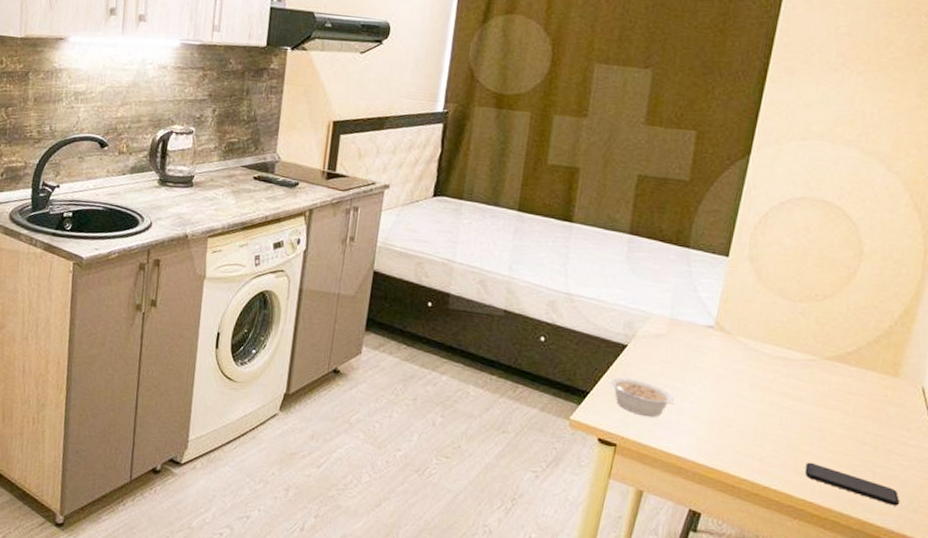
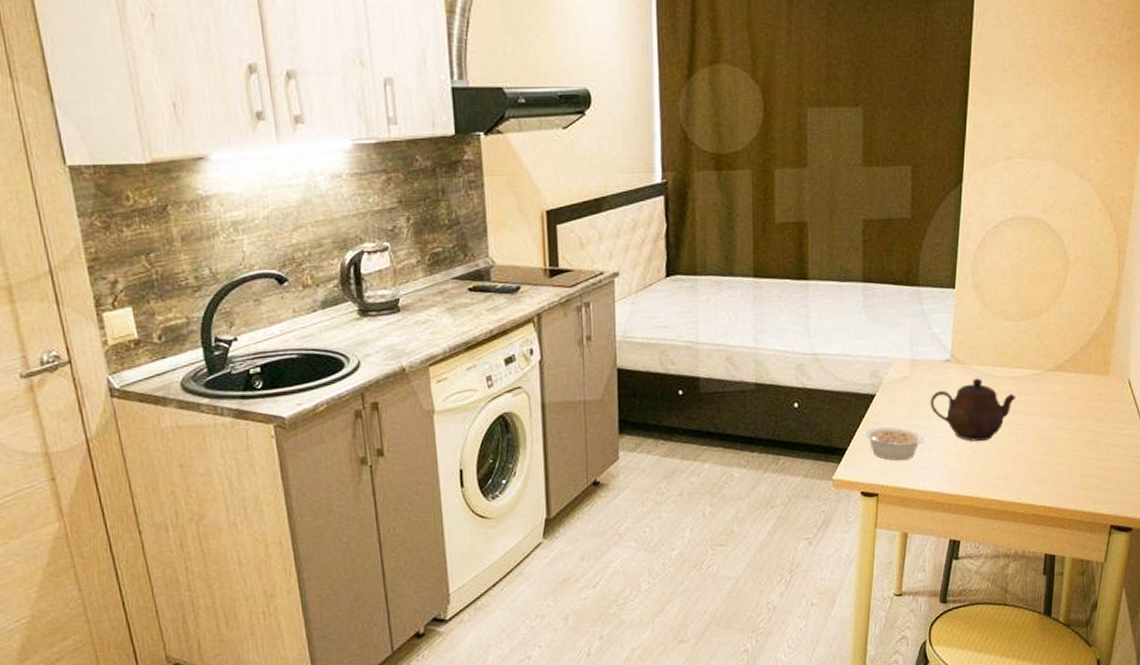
teapot: none [685,350,785,417] -> present [930,378,1016,441]
smartphone: present [805,462,900,506] -> none [1042,470,1121,493]

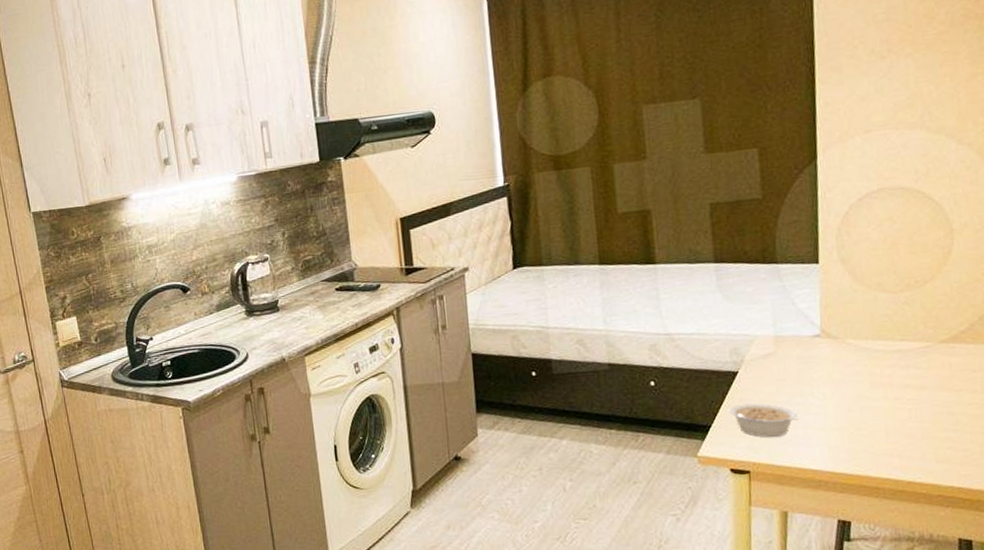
teapot: present [930,378,1016,441] -> none [801,352,904,418]

